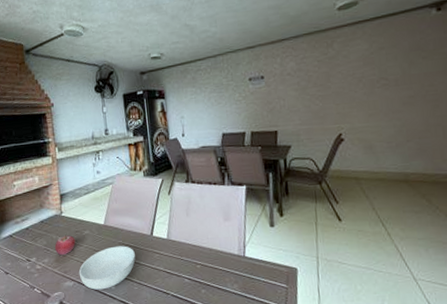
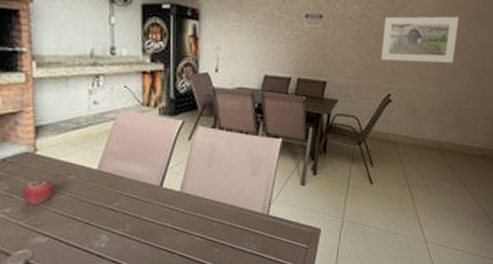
serving bowl: present [78,246,136,290] -> none [56,197,137,248]
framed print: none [321,52,401,105] -> present [380,16,460,63]

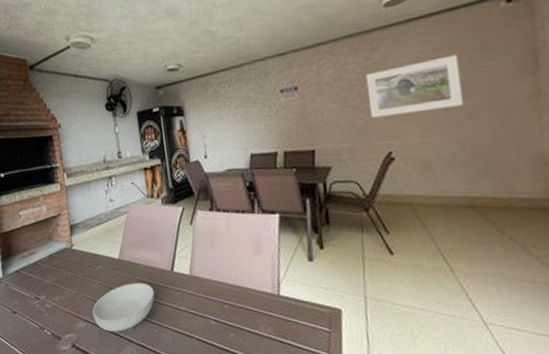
fruit: present [21,177,54,205] -> none [65,268,88,294]
serving bowl: none [56,197,137,248] -> present [92,282,155,332]

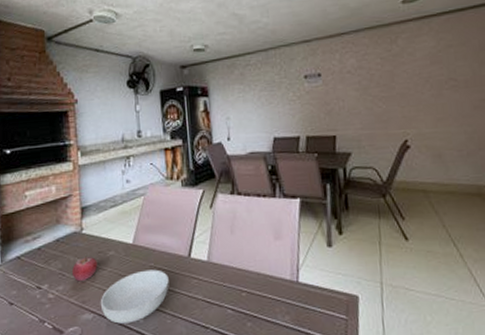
fruit: none [65,268,88,294] -> present [71,254,98,282]
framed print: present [365,54,464,118] -> none [384,51,472,107]

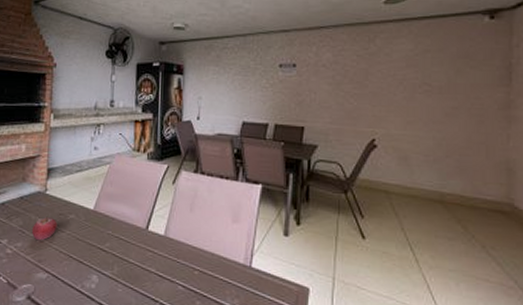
serving bowl: present [100,269,169,324] -> none [55,237,125,288]

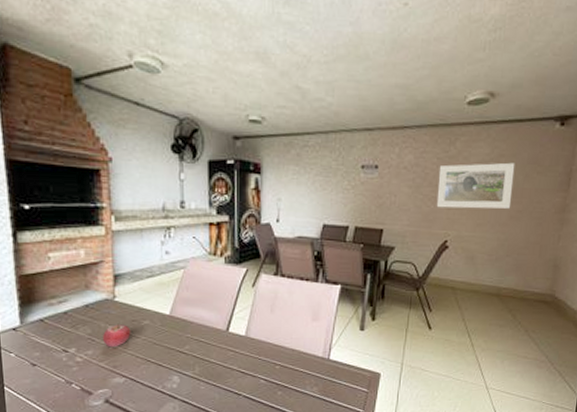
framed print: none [359,57,445,106] -> present [436,162,516,209]

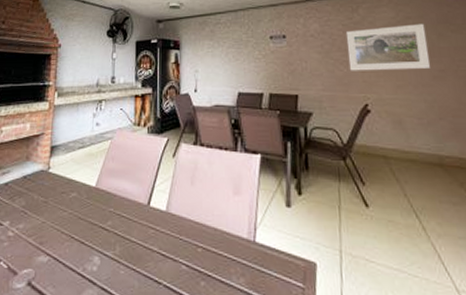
fruit: present [102,322,131,348] -> none [33,194,60,222]

